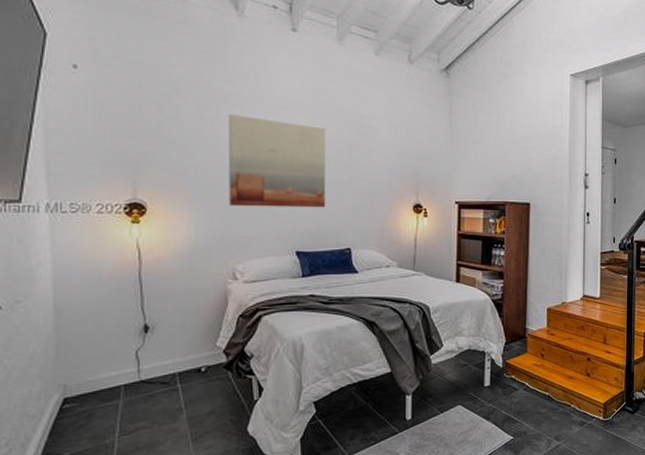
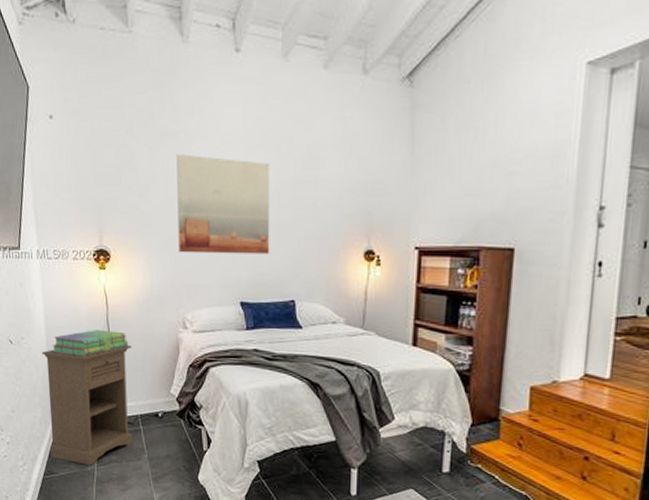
nightstand: none [47,301,170,438] -> present [42,345,133,466]
stack of books: none [61,286,166,317] -> present [52,330,129,356]

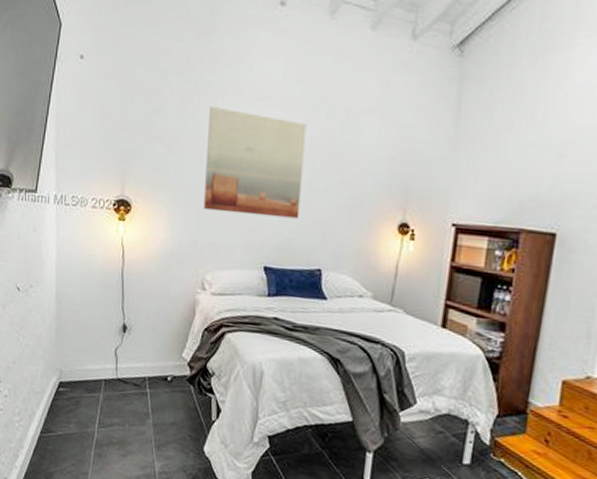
nightstand: present [42,345,133,466] -> none [49,300,145,427]
stack of books: present [52,330,129,356] -> none [61,283,143,311]

